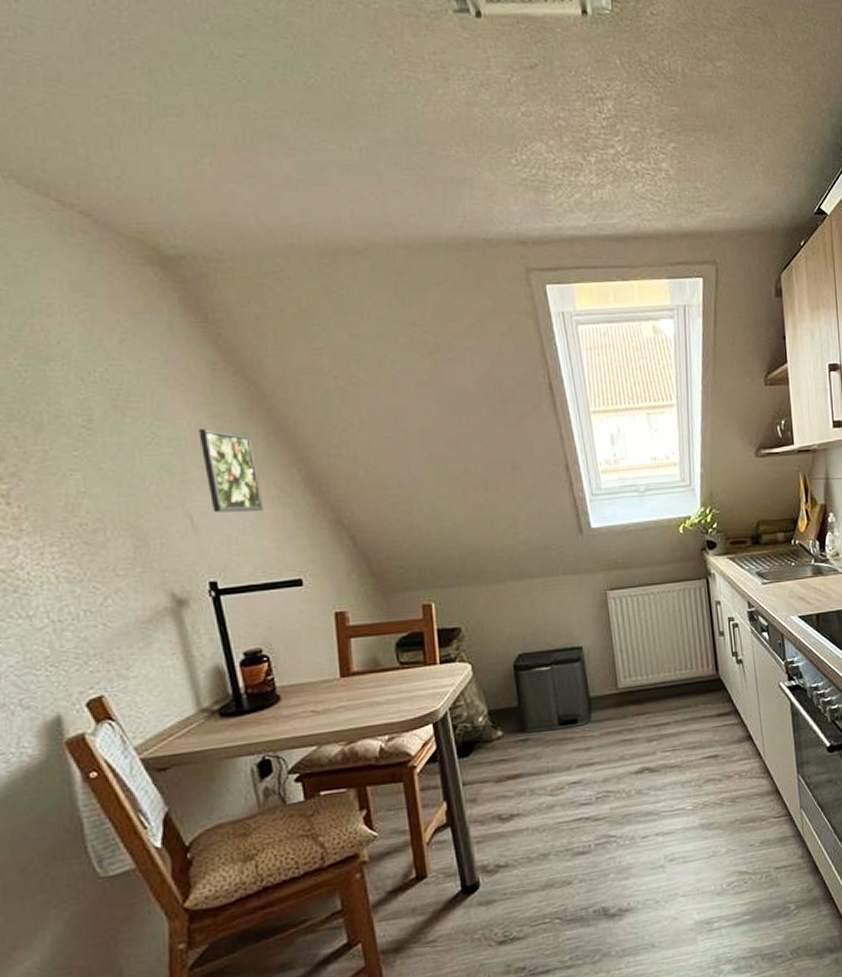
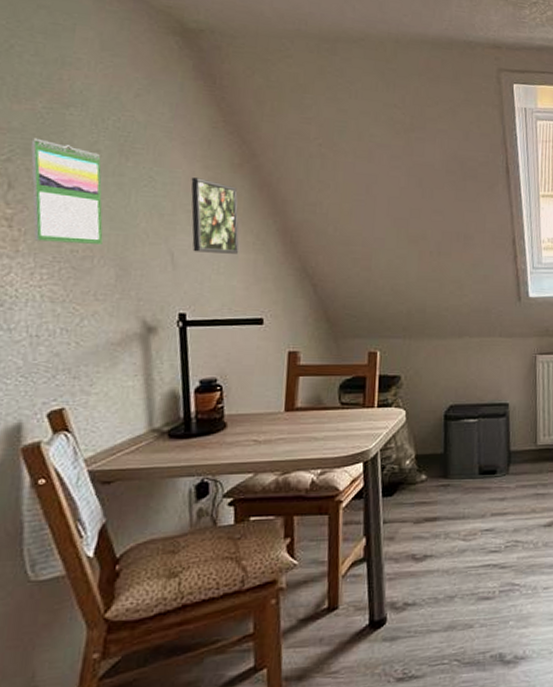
calendar: none [13,401,113,517] -> present [31,138,103,244]

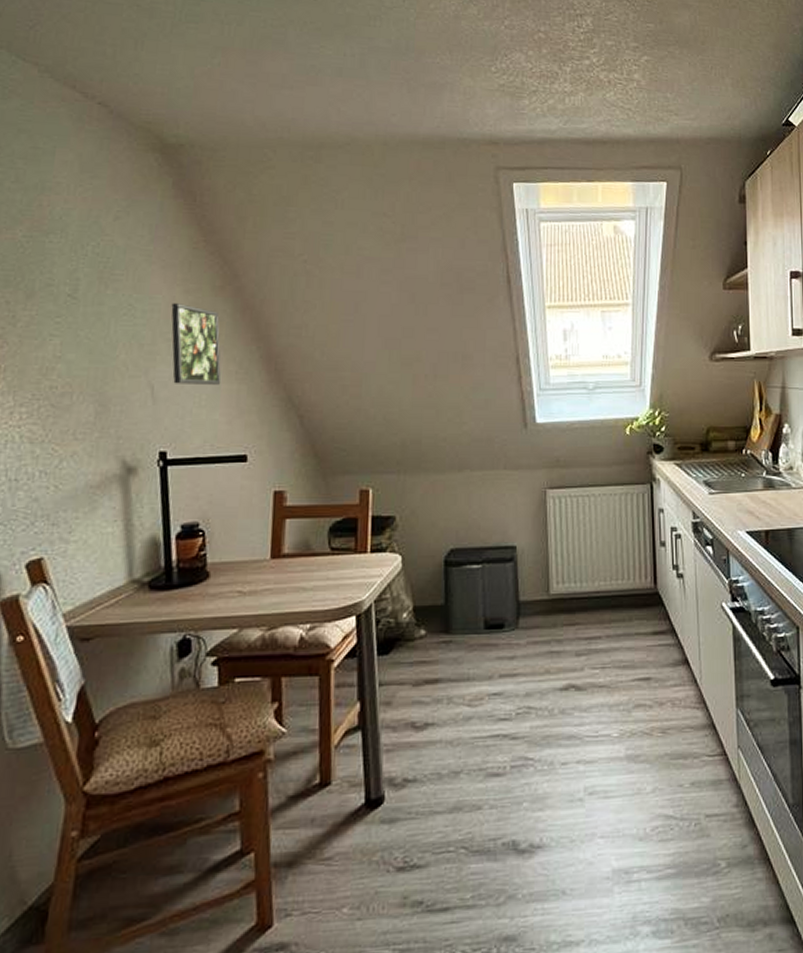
calendar: present [31,138,103,244] -> none [11,269,83,379]

